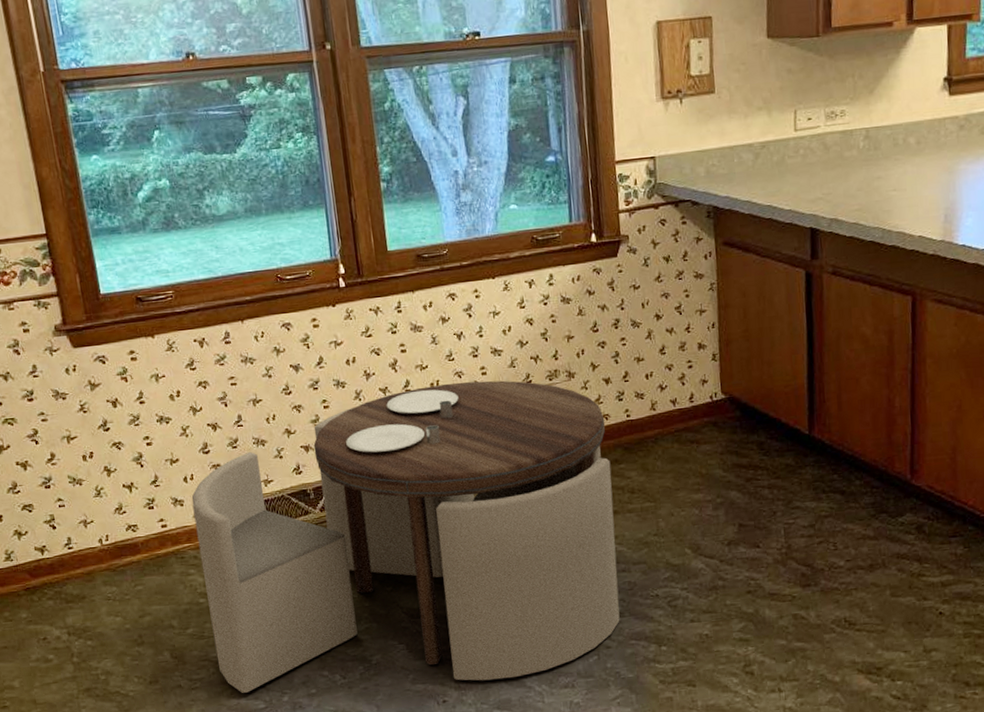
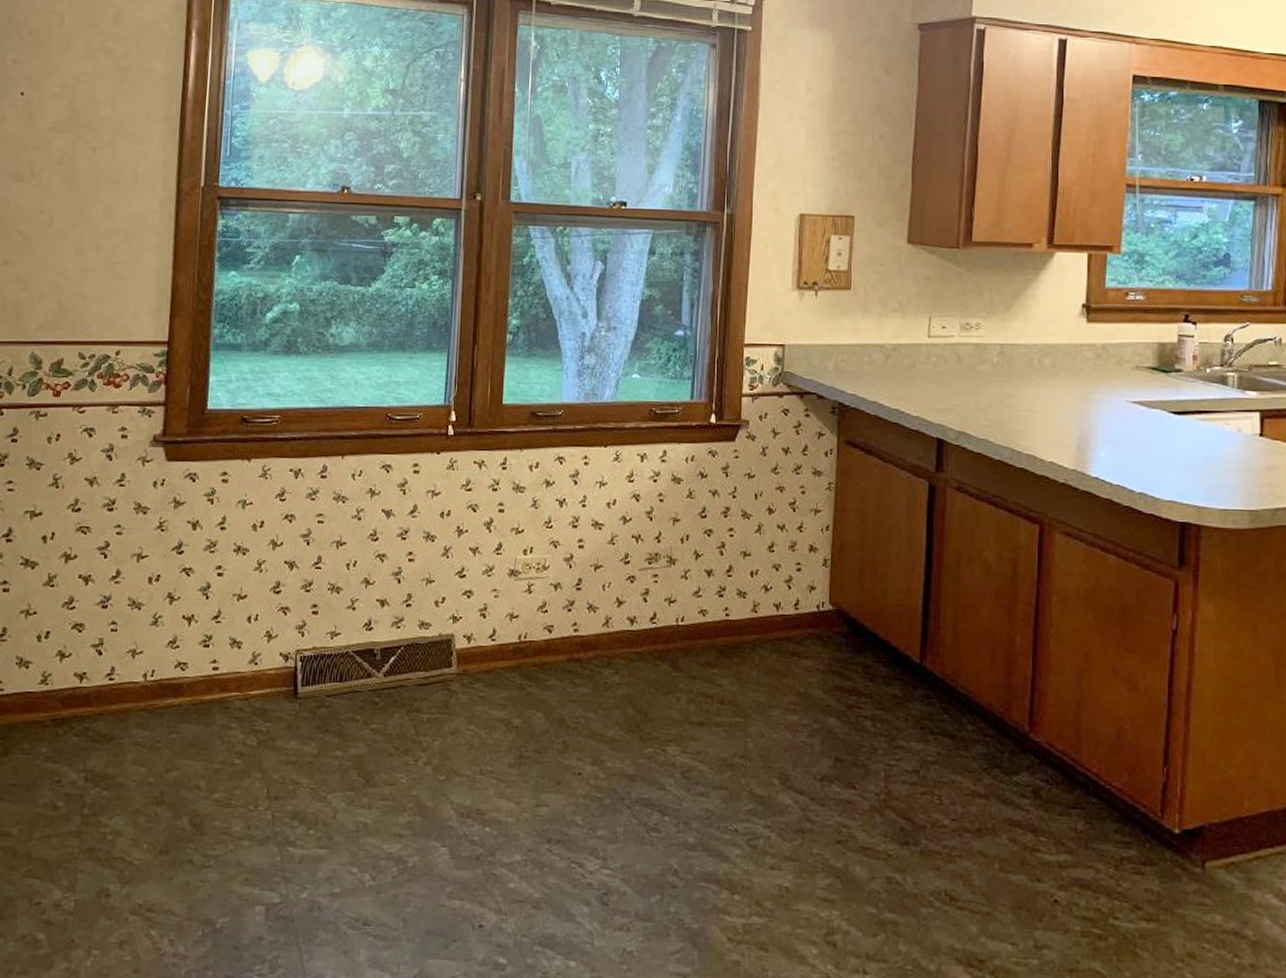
dining set: present [191,380,620,693] -> none [238,552,702,909]

